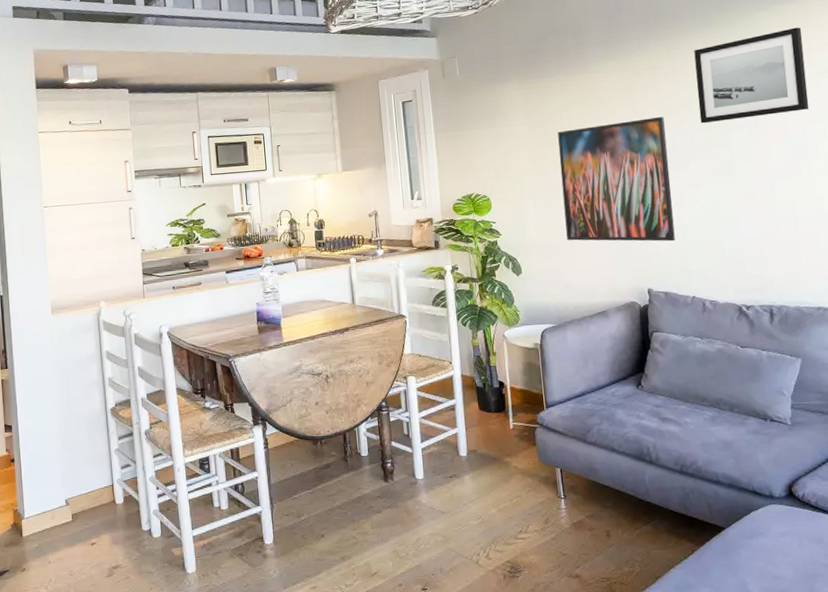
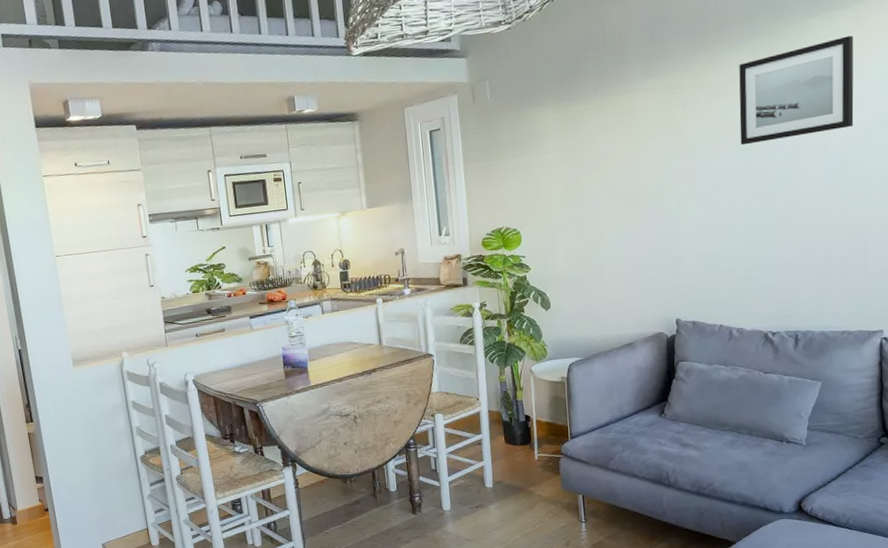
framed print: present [557,116,675,242] -> none [591,138,707,273]

